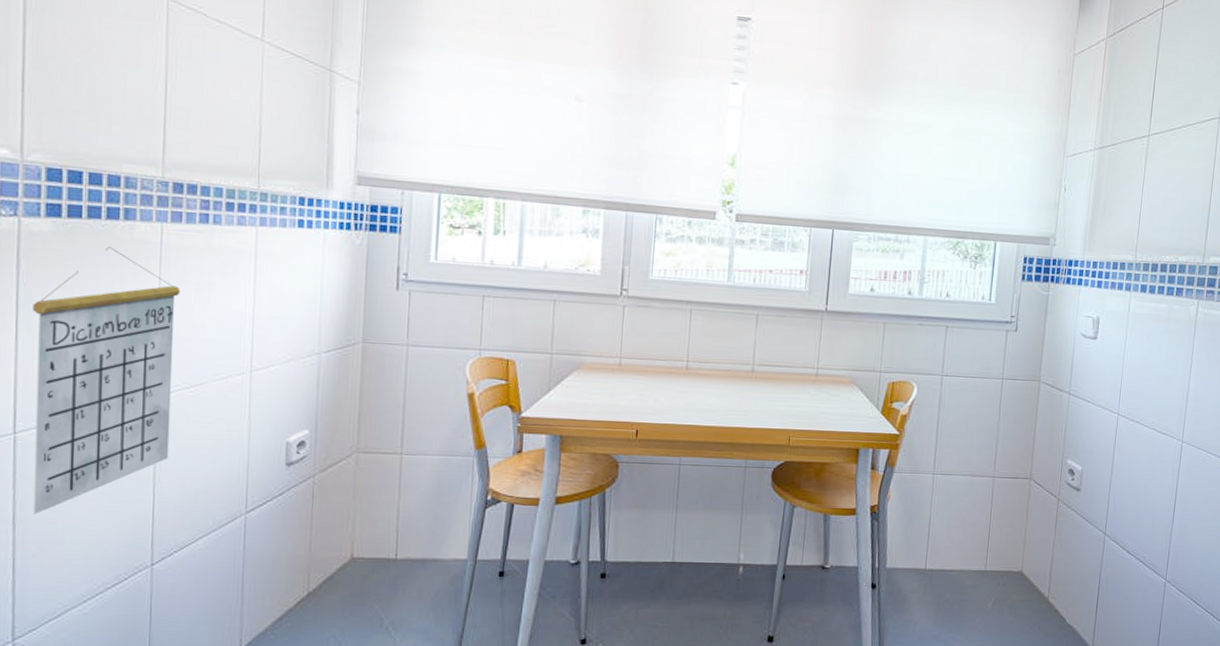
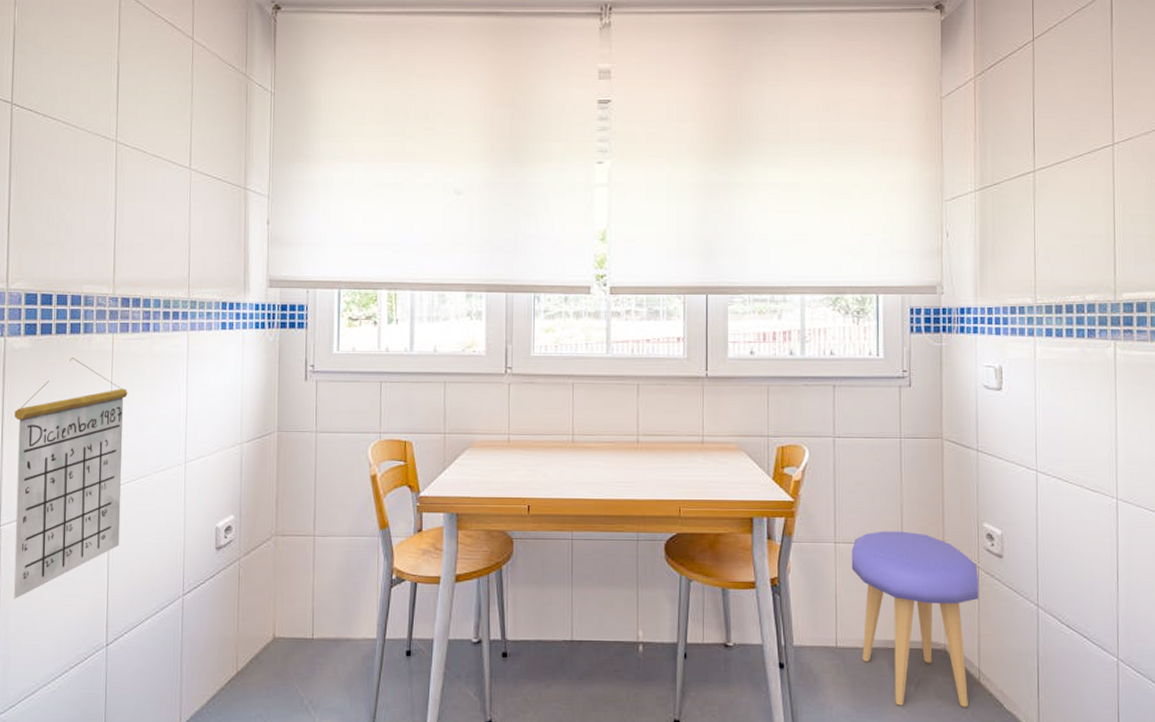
stool: none [946,464,1058,622] -> present [851,531,979,707]

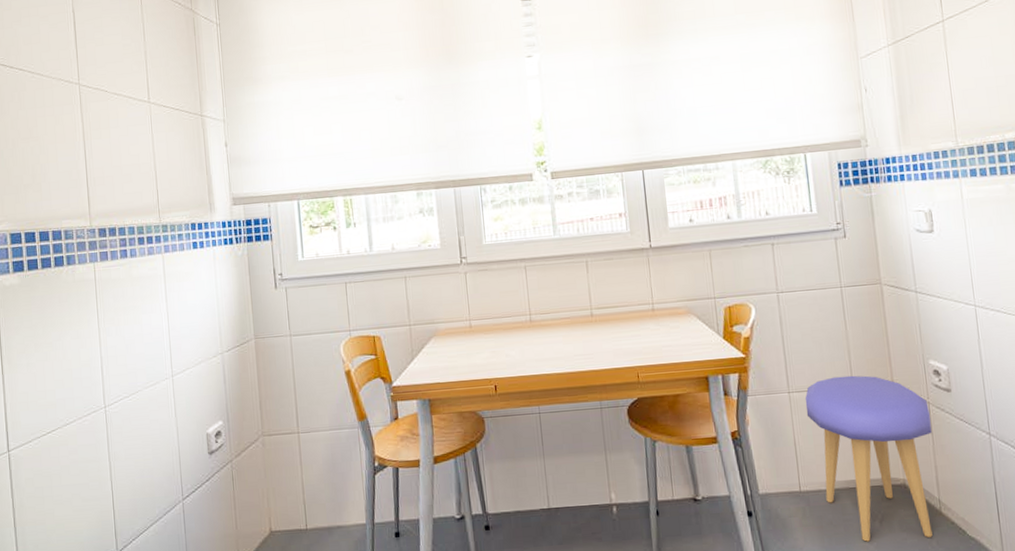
calendar: present [13,358,128,599] -> none [11,289,120,518]

